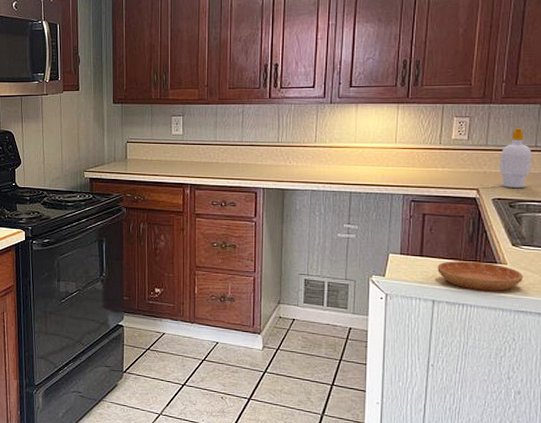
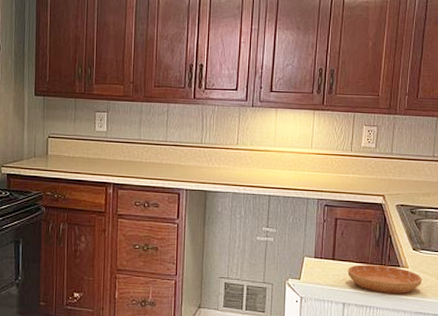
soap bottle: present [499,128,532,189] -> none [402,138,430,196]

